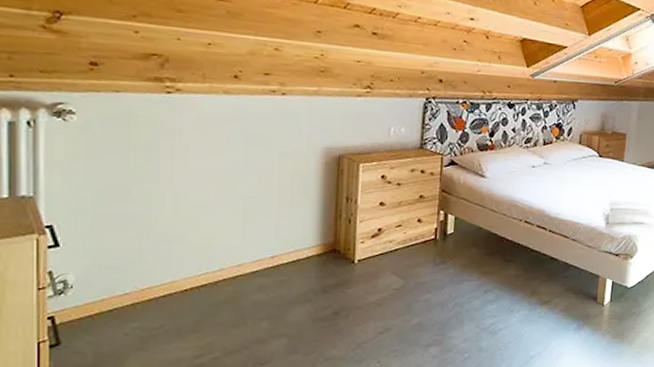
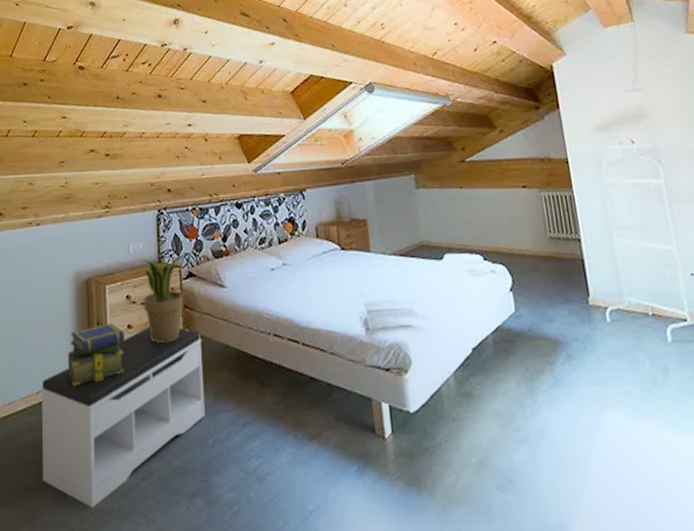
bench: none [274,206,456,356] -> present [40,327,205,508]
stack of books: none [309,198,377,253] -> present [68,322,125,386]
potted plant: none [399,142,450,220] -> present [144,254,186,343]

